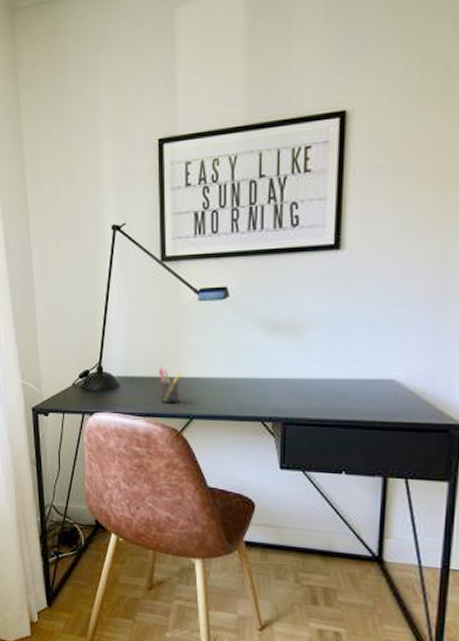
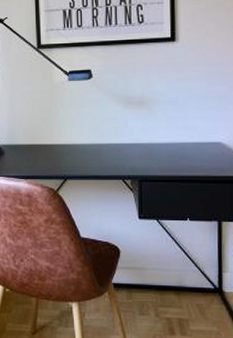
pen holder: present [158,367,181,404] -> none [37,136,56,167]

